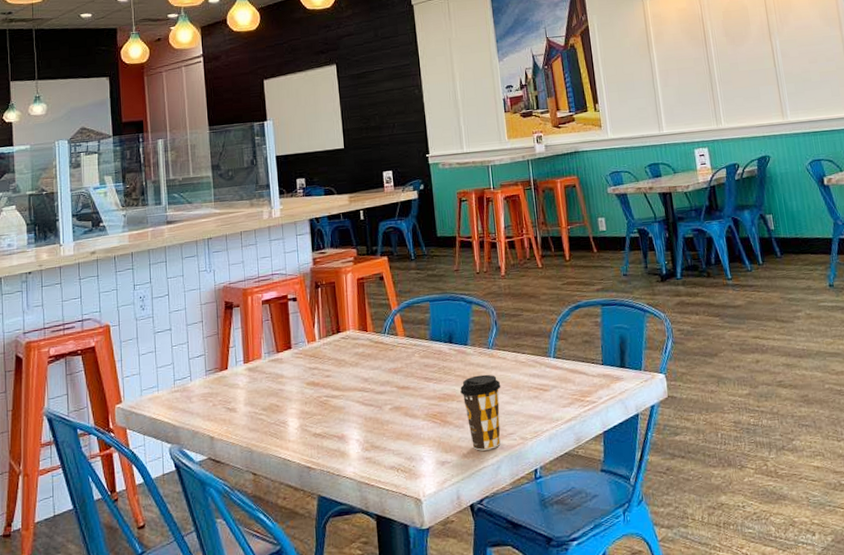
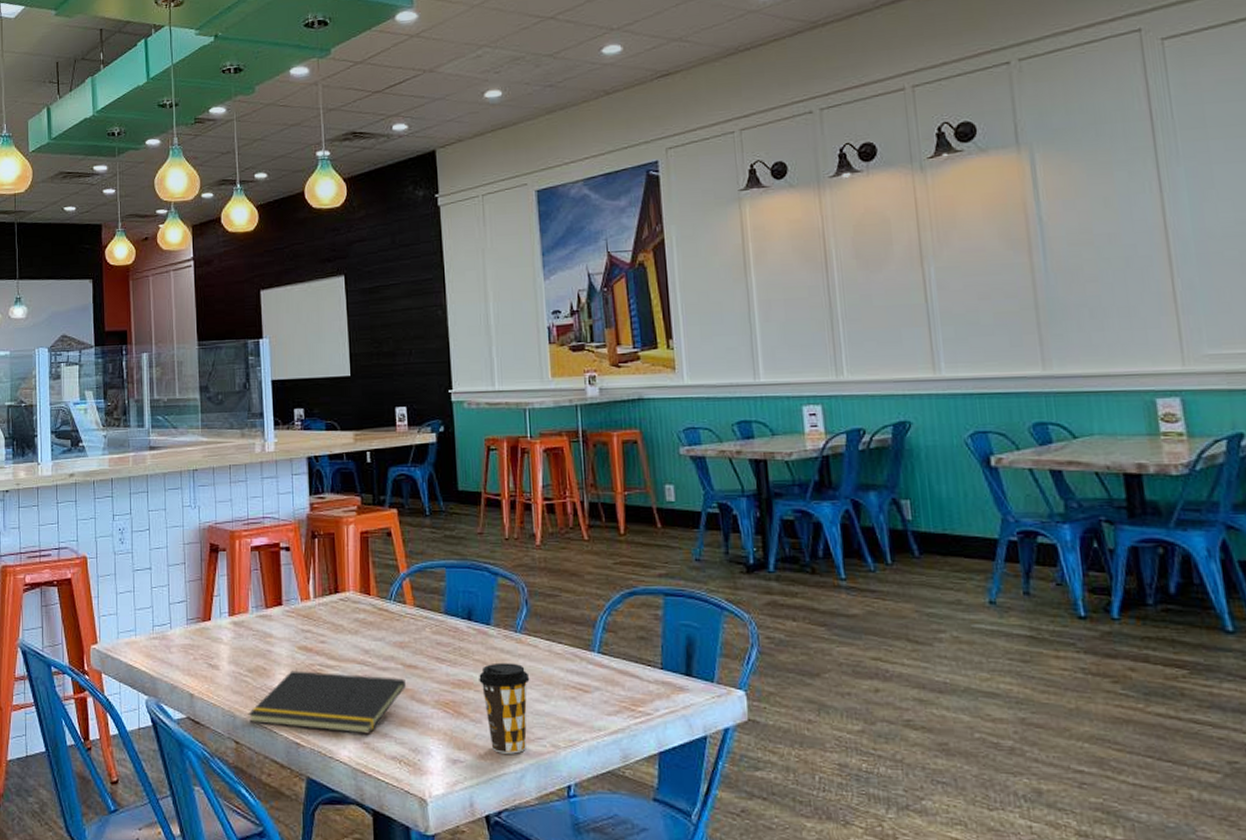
notepad: none [264,399,400,455] -> present [248,670,406,734]

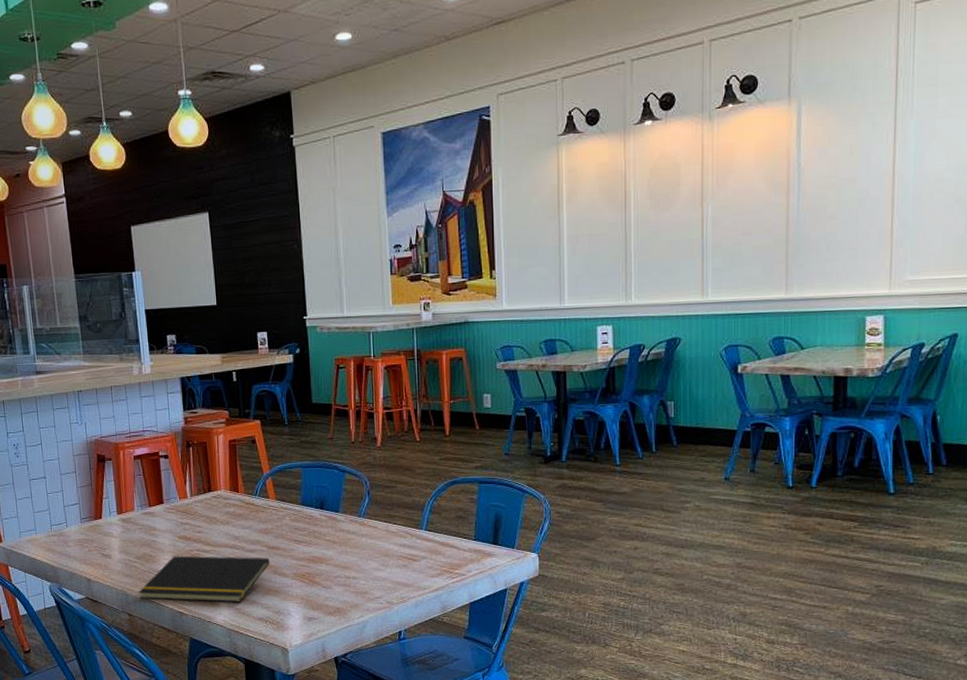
coffee cup: present [479,662,530,754] -> none [329,541,371,611]

